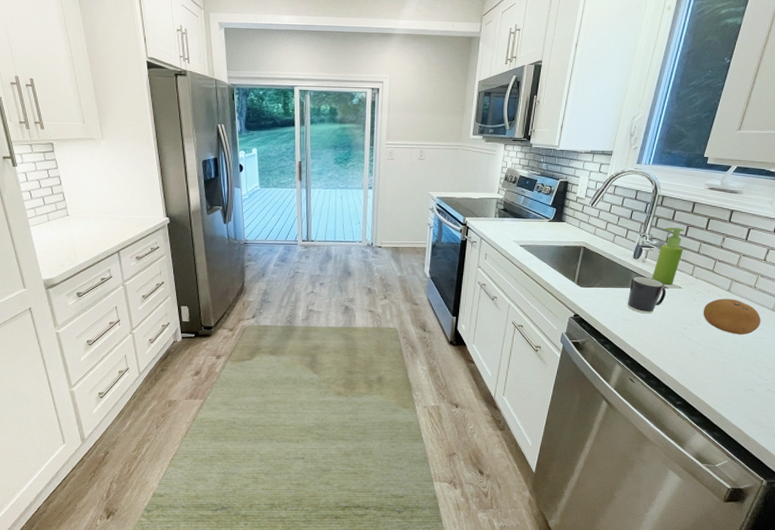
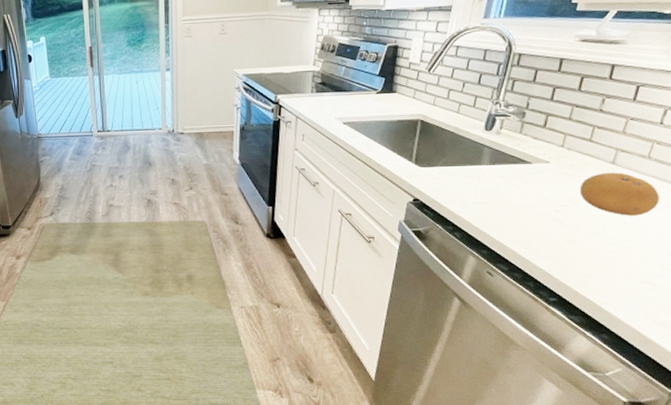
mug: present [627,276,667,314] -> none [479,151,530,195]
soap dispenser: present [652,227,684,284] -> none [510,90,551,159]

